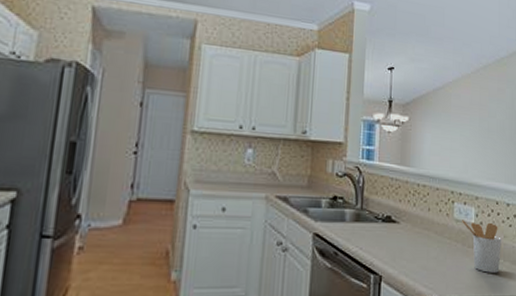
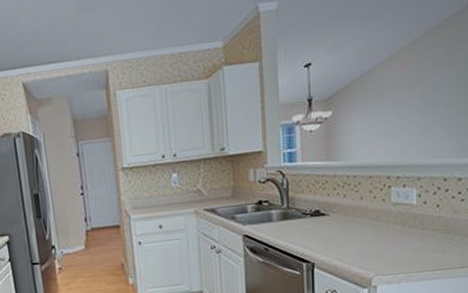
utensil holder: present [461,220,502,273] -> none [400,200,452,249]

